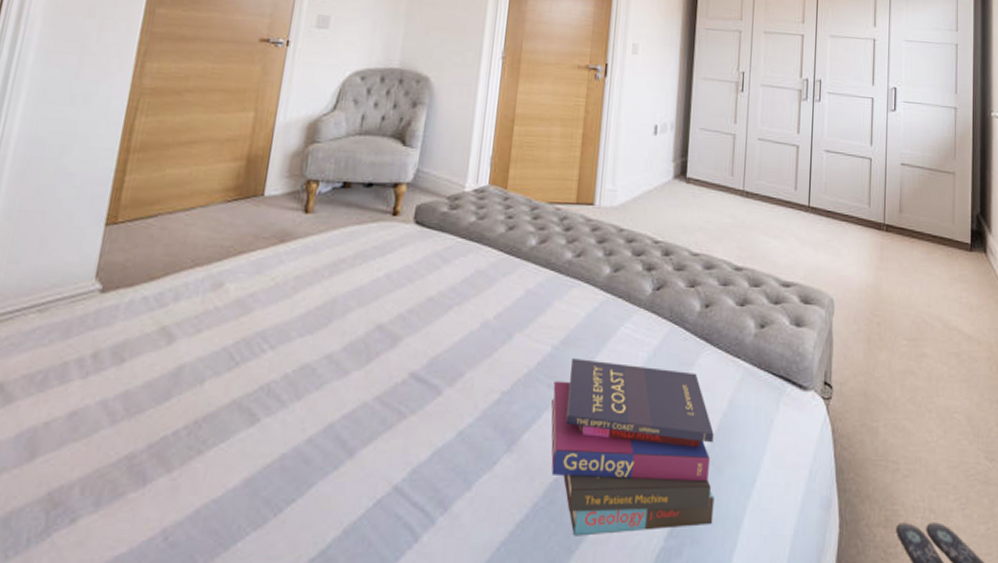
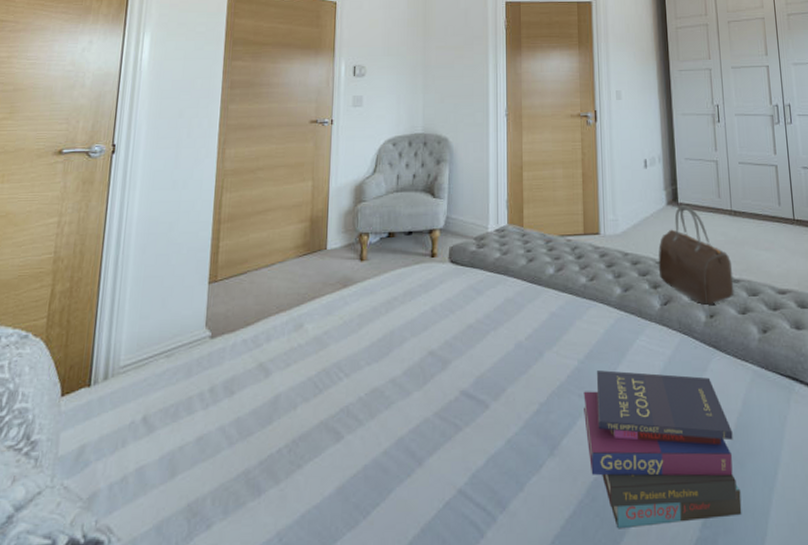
handbag: none [655,180,737,294] -> present [658,205,734,306]

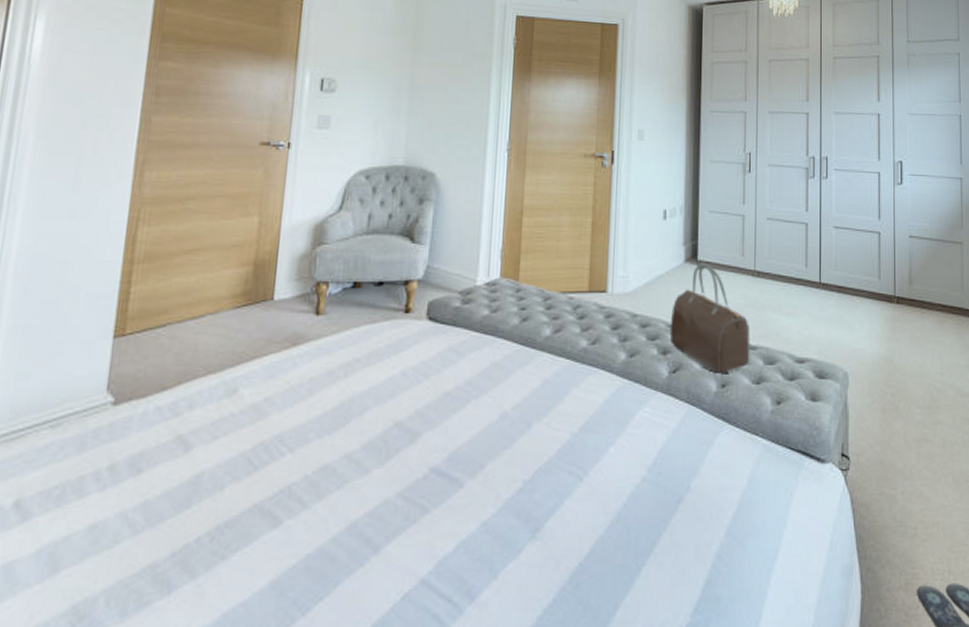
books: present [583,370,742,529] -> none [573,444,738,618]

